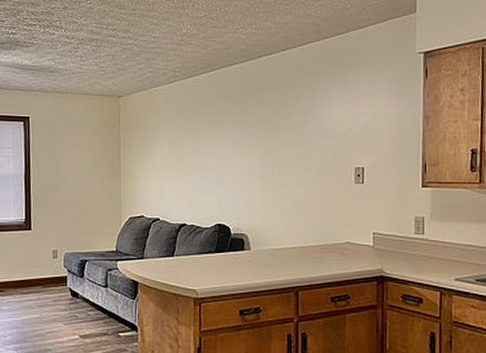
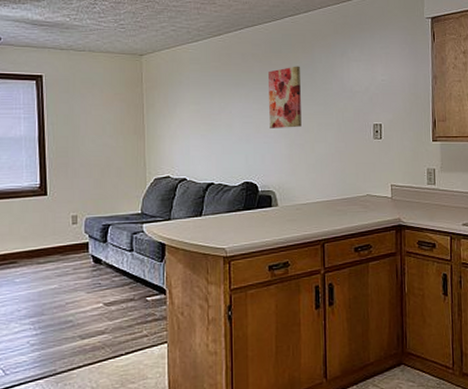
wall art: none [244,106,277,170] -> present [268,66,302,128]

